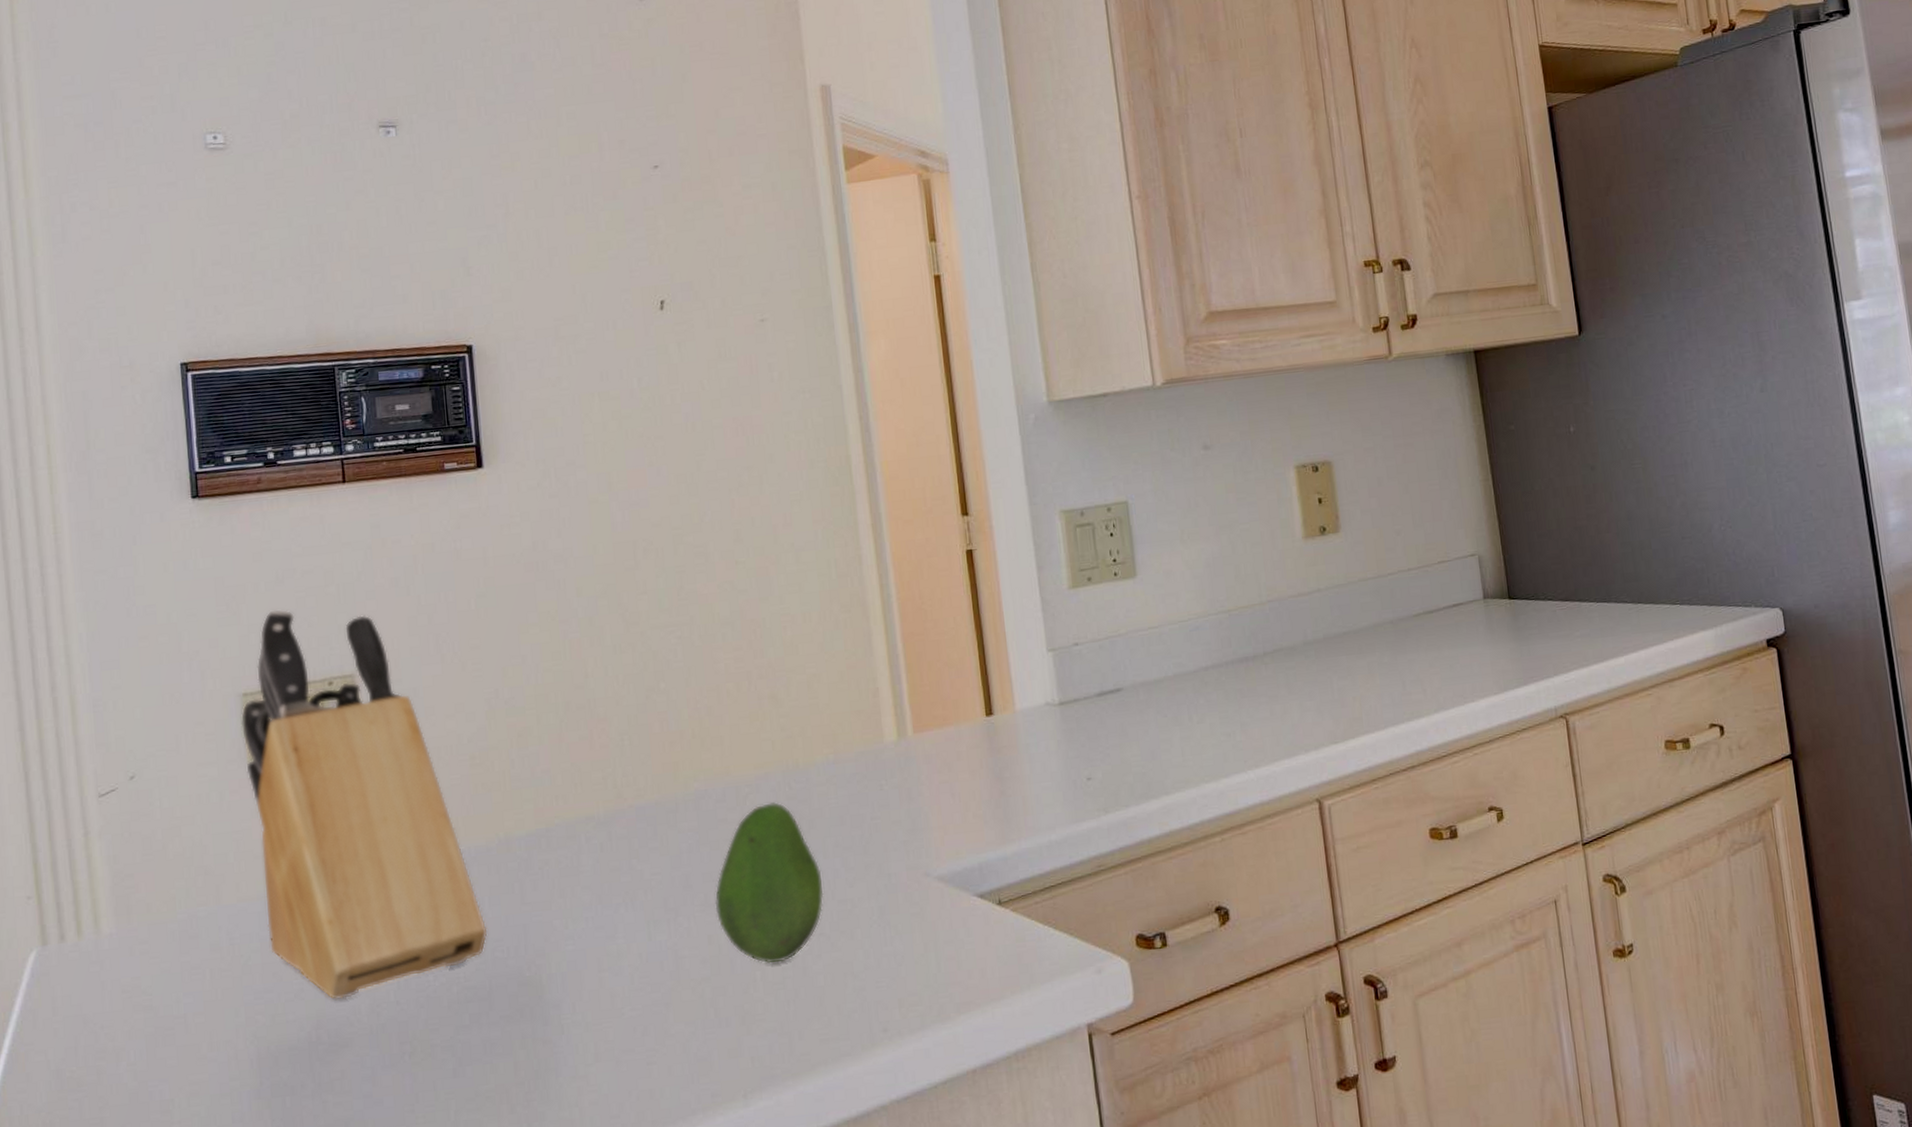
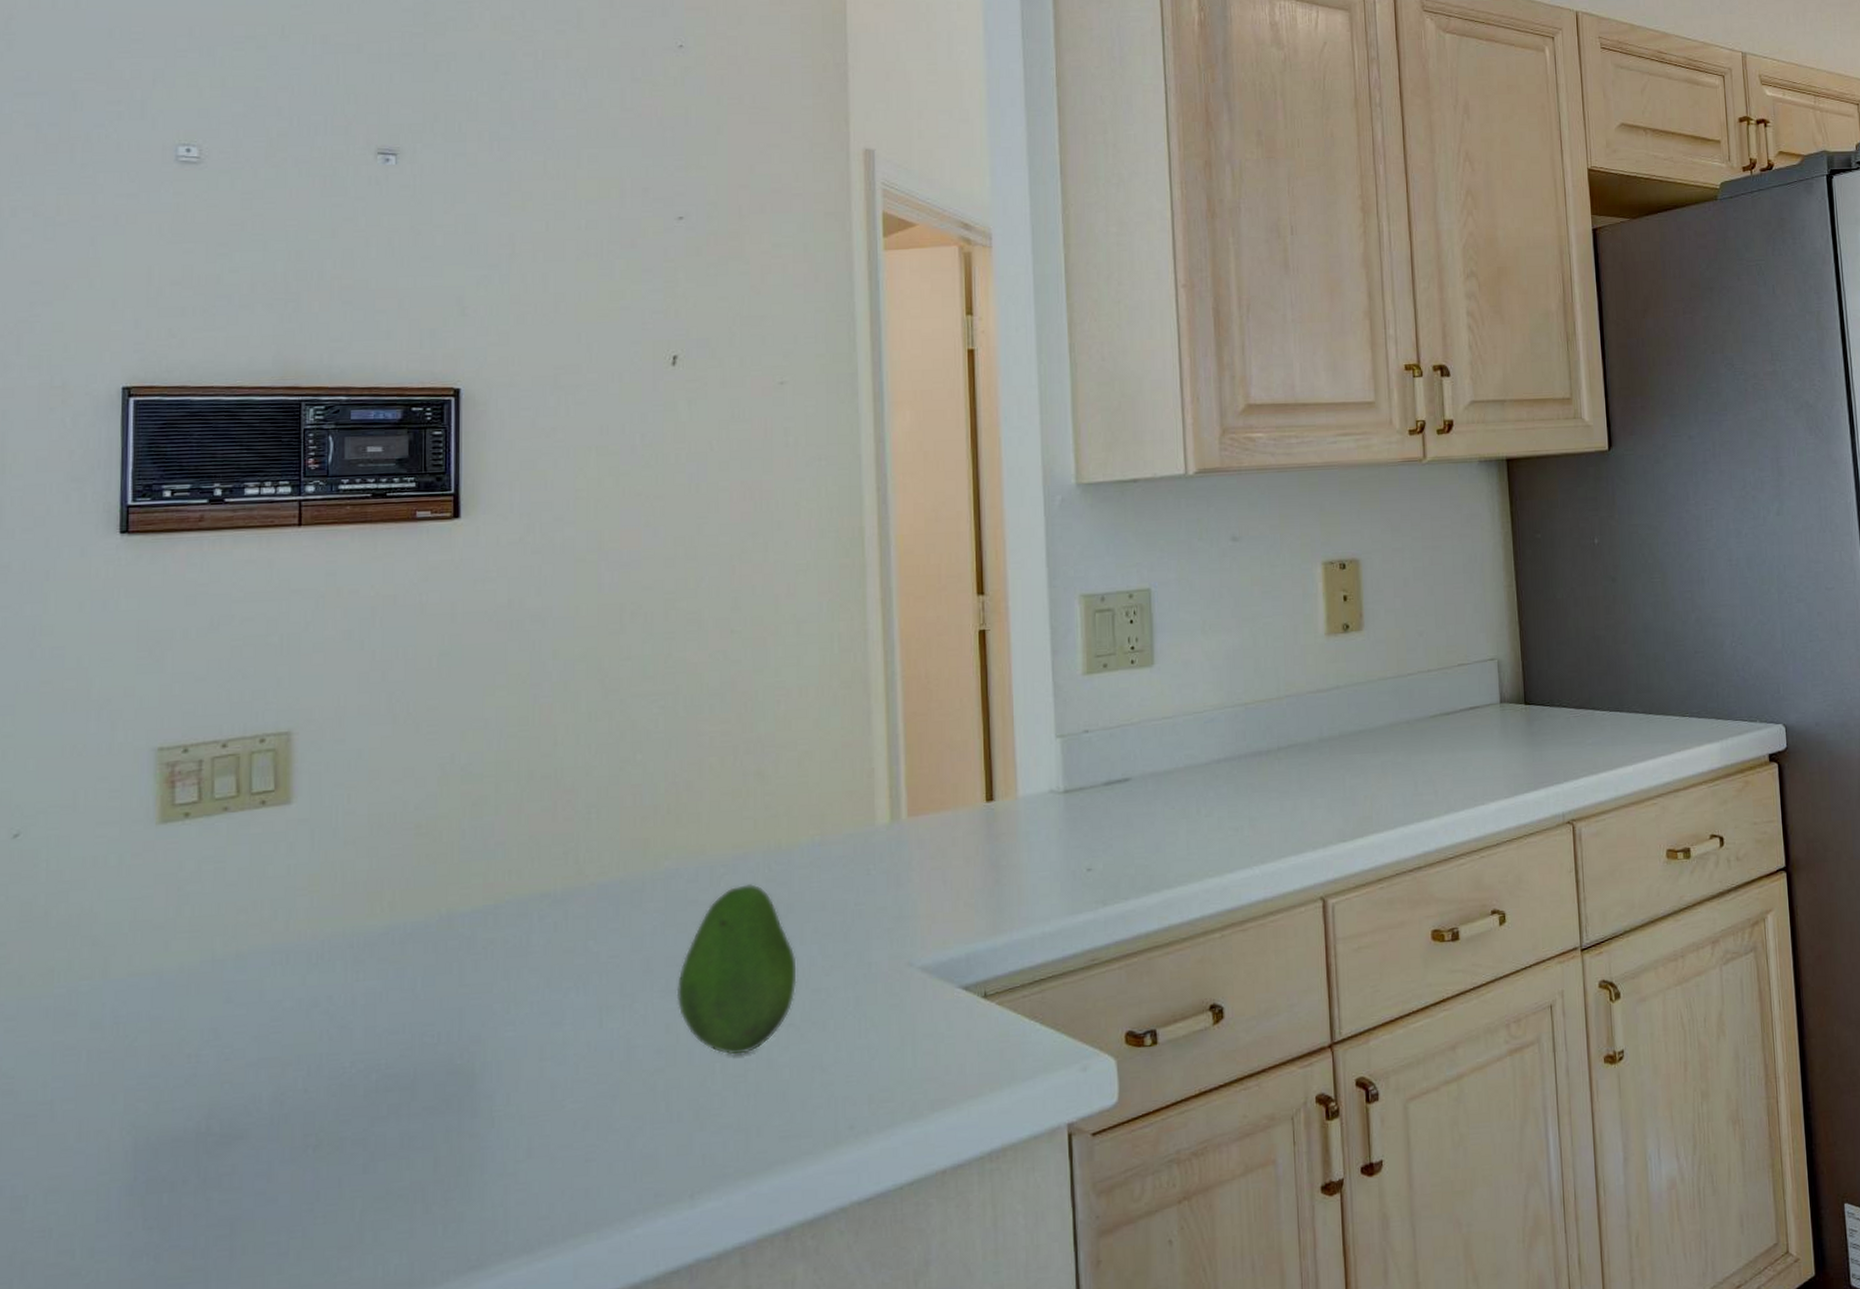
knife block: present [240,609,487,1000] -> none [152,658,417,1087]

